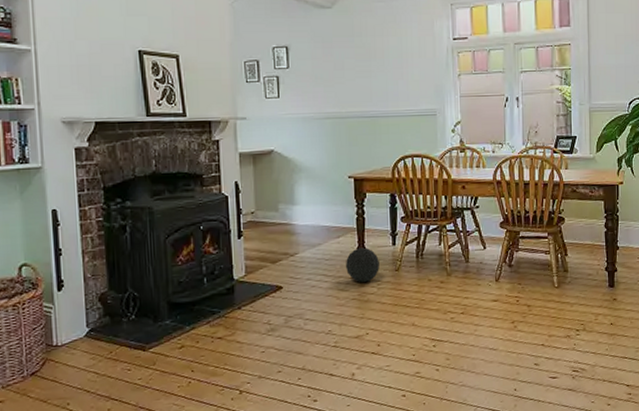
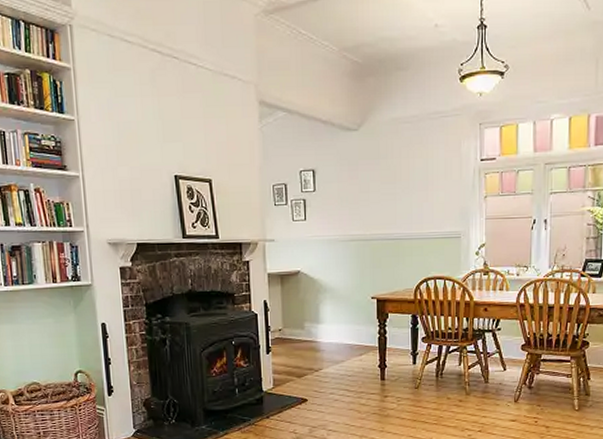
ball: present [345,247,379,282] -> none [366,365,400,398]

